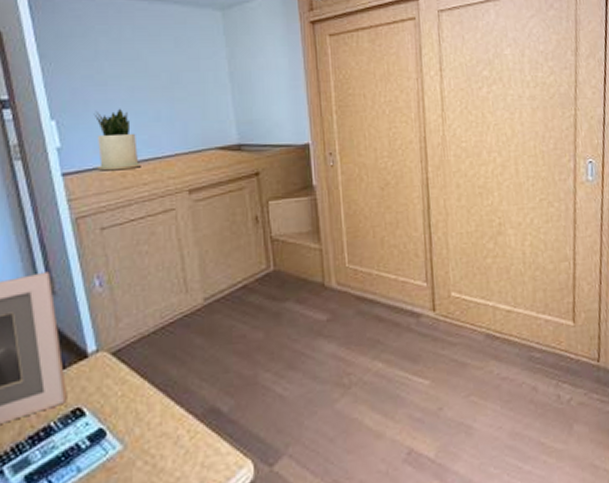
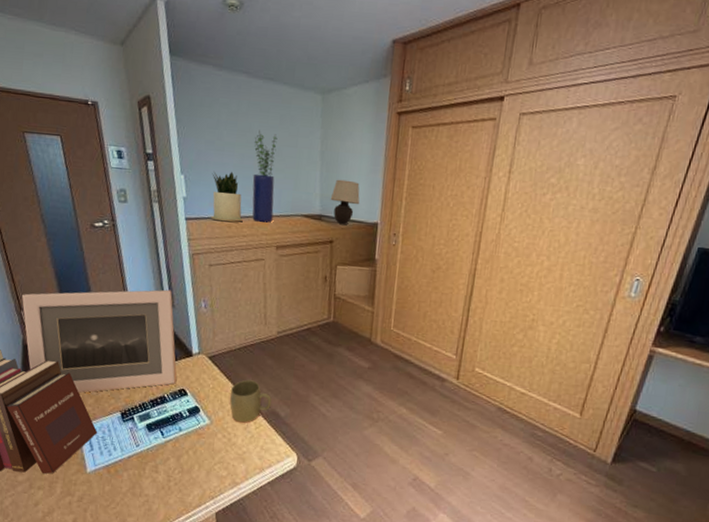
vase: none [145,56,180,165] -> present [252,130,278,223]
mug: none [148,371,209,437] -> present [229,379,272,423]
table lamp: none [248,100,283,152] -> present [330,179,360,225]

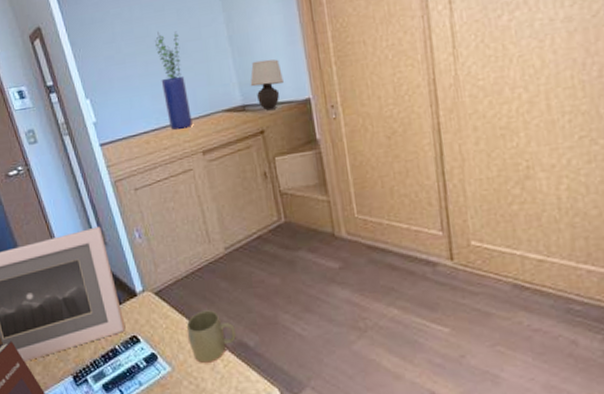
planter: present [210,171,244,223] -> none [118,82,162,140]

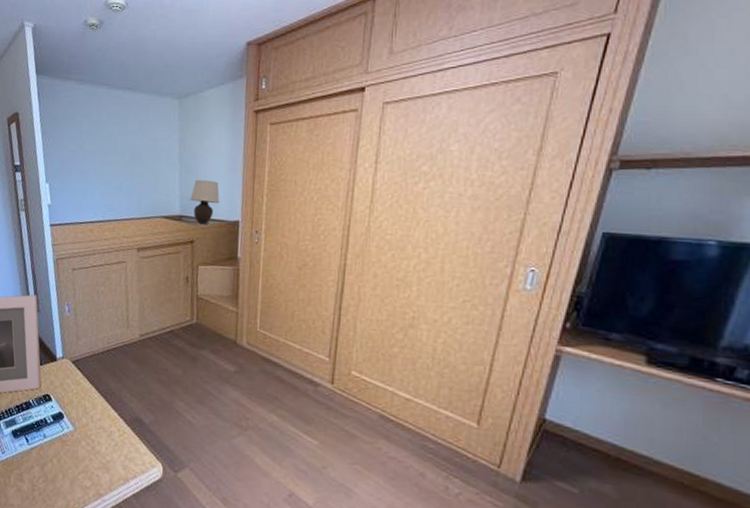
vase: present [154,31,193,131] -> none [113,137,137,226]
mug: present [186,310,237,363] -> none [92,384,136,430]

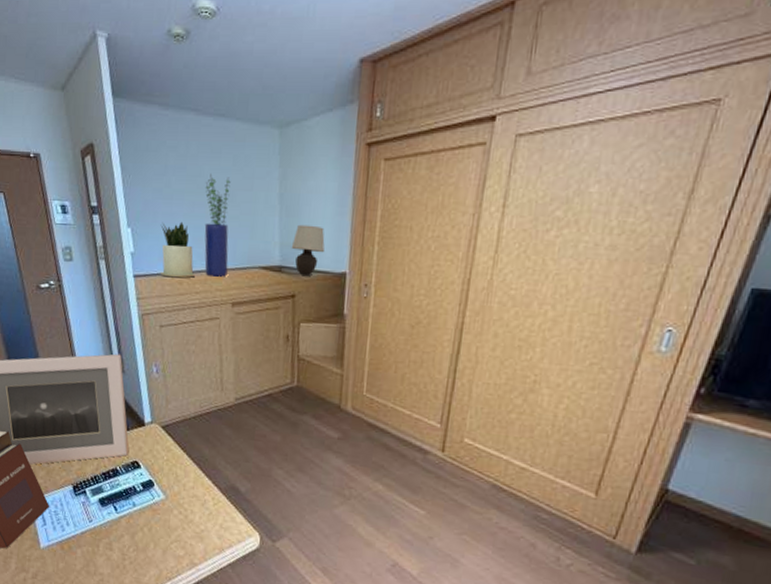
planter: none [73,177,106,227] -> present [159,221,196,279]
vase: none [113,137,137,226] -> present [204,173,231,278]

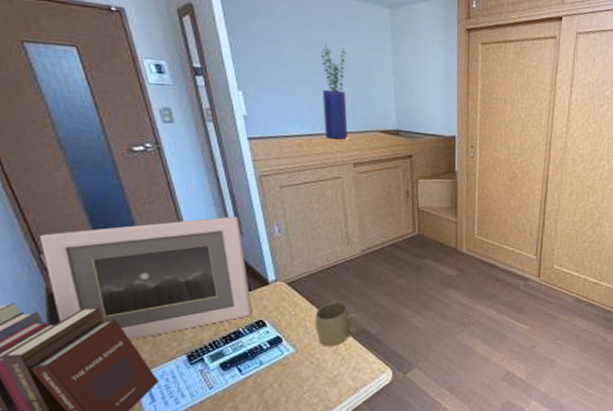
planter: present [159,221,196,279] -> none [275,86,316,141]
mug: none [185,451,232,499] -> present [314,302,362,346]
table lamp: present [291,224,325,277] -> none [406,94,436,140]

